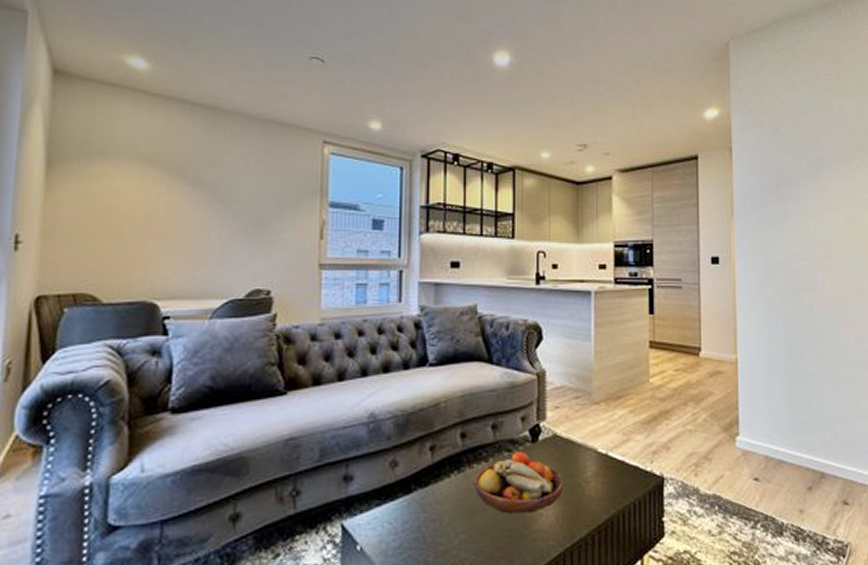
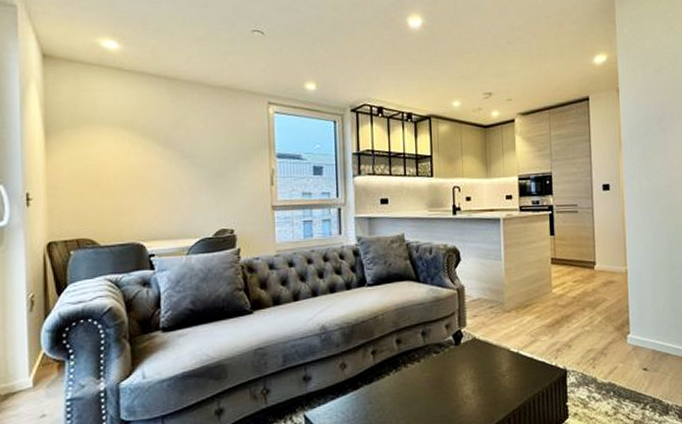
fruit bowl: present [473,450,563,514] -> none [408,352,483,403]

